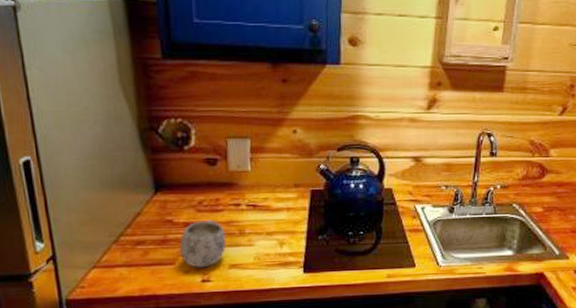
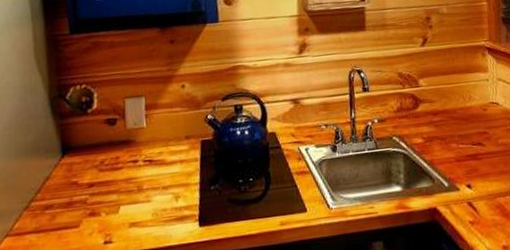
mug: present [180,220,227,268] -> none [84,178,126,229]

